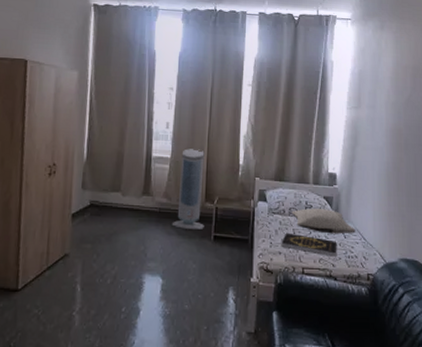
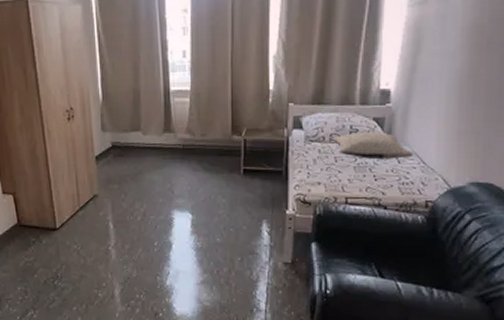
air purifier: present [171,149,205,229] -> none [197,77,232,164]
book: present [281,232,337,257] -> none [320,161,389,184]

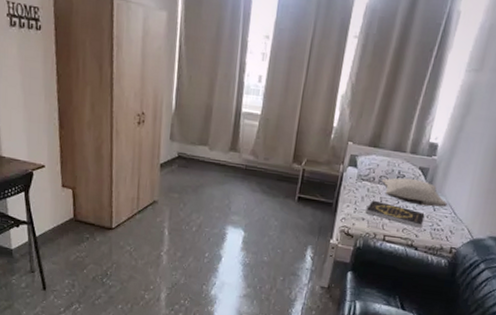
book: none [320,161,389,184] -> present [365,200,425,228]

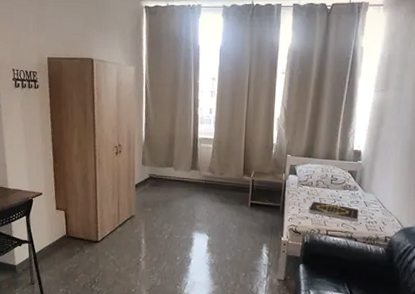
pillow: present [381,178,447,207] -> none [318,181,376,203]

